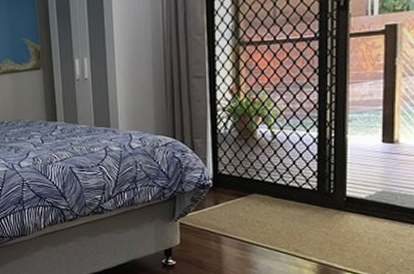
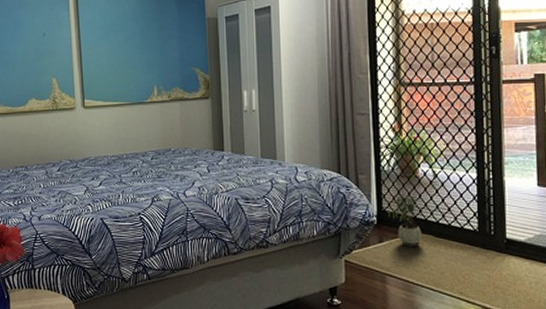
potted plant: none [222,156,258,208] -> present [386,194,422,247]

